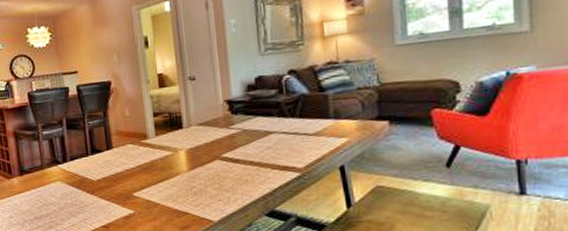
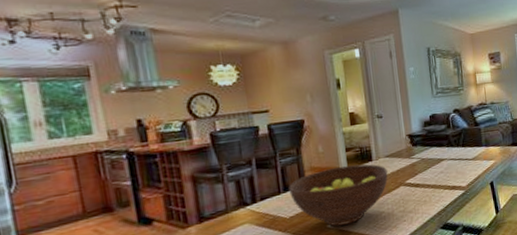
fruit bowl: none [96,131,201,196] -> present [288,164,388,227]

